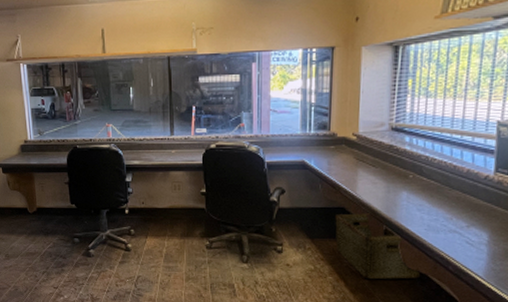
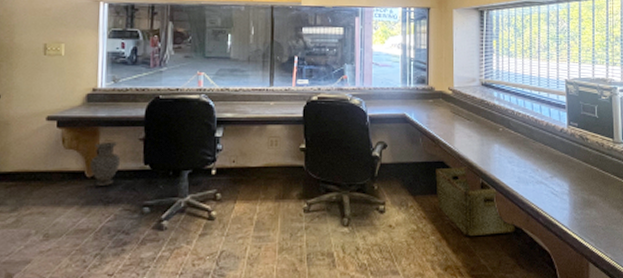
vase: none [30,185,53,220] -> present [90,141,121,186]

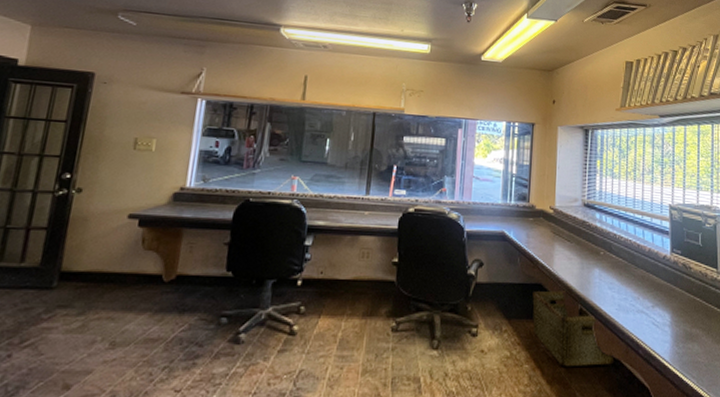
vase: present [90,141,121,186] -> none [168,244,203,292]

